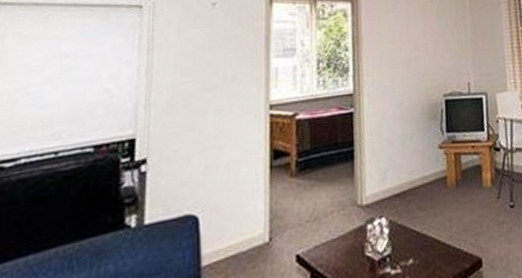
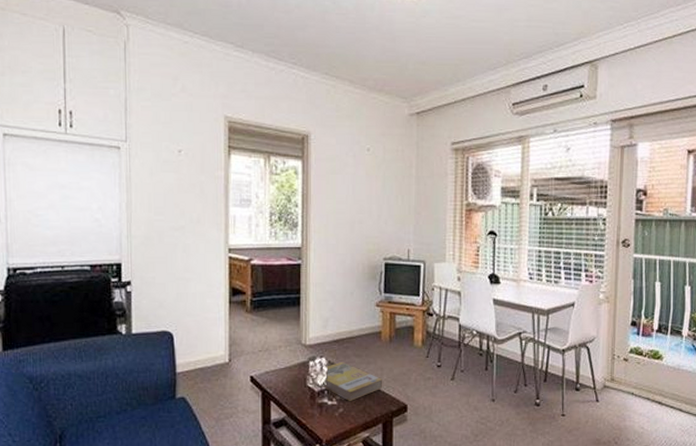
book: none [383,218,453,267] -> present [322,361,383,402]

